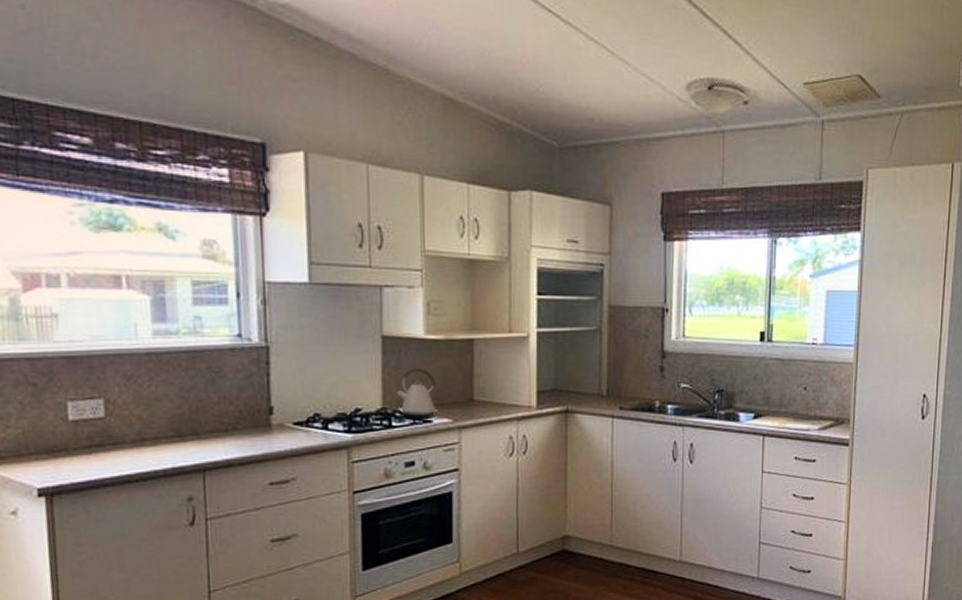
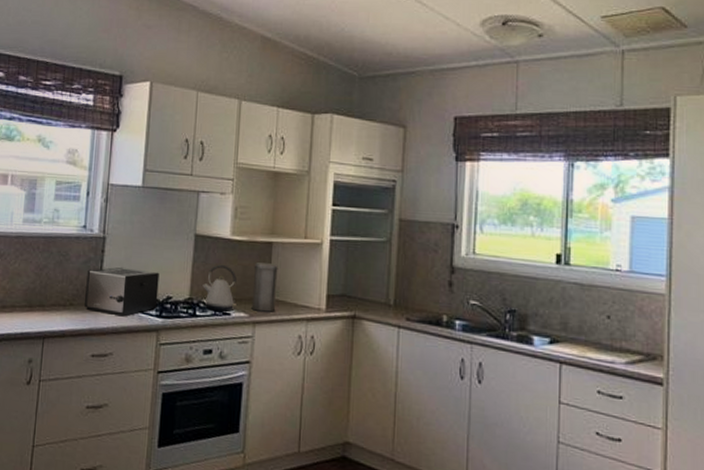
toaster: none [250,381,345,437] -> present [85,267,159,317]
canister: none [455,362,483,415] -> present [251,262,278,312]

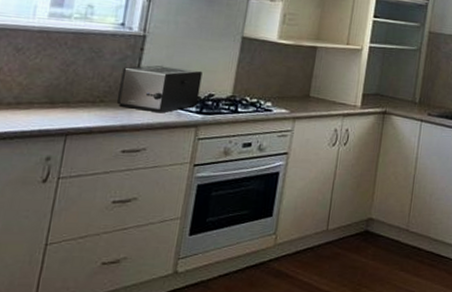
kettle: present [202,264,237,313] -> none [246,65,281,109]
canister: present [251,262,278,312] -> none [292,64,321,109]

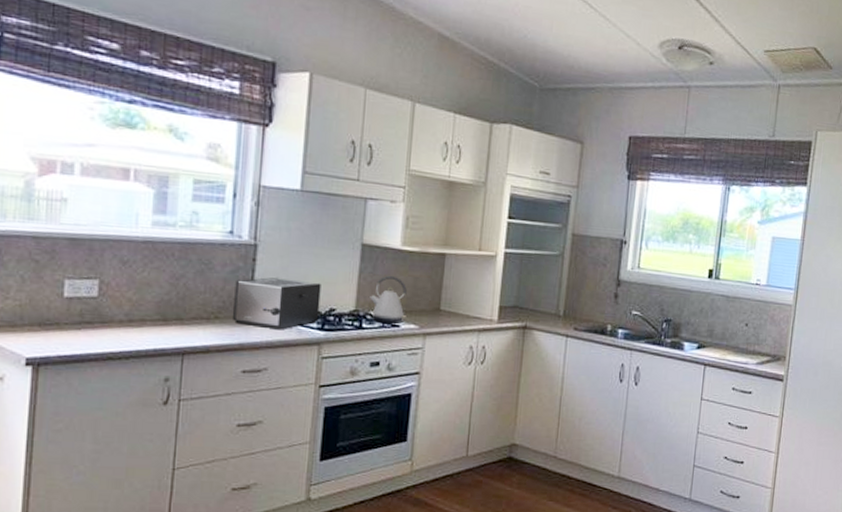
kettle: none [246,65,281,109] -> present [370,275,407,325]

